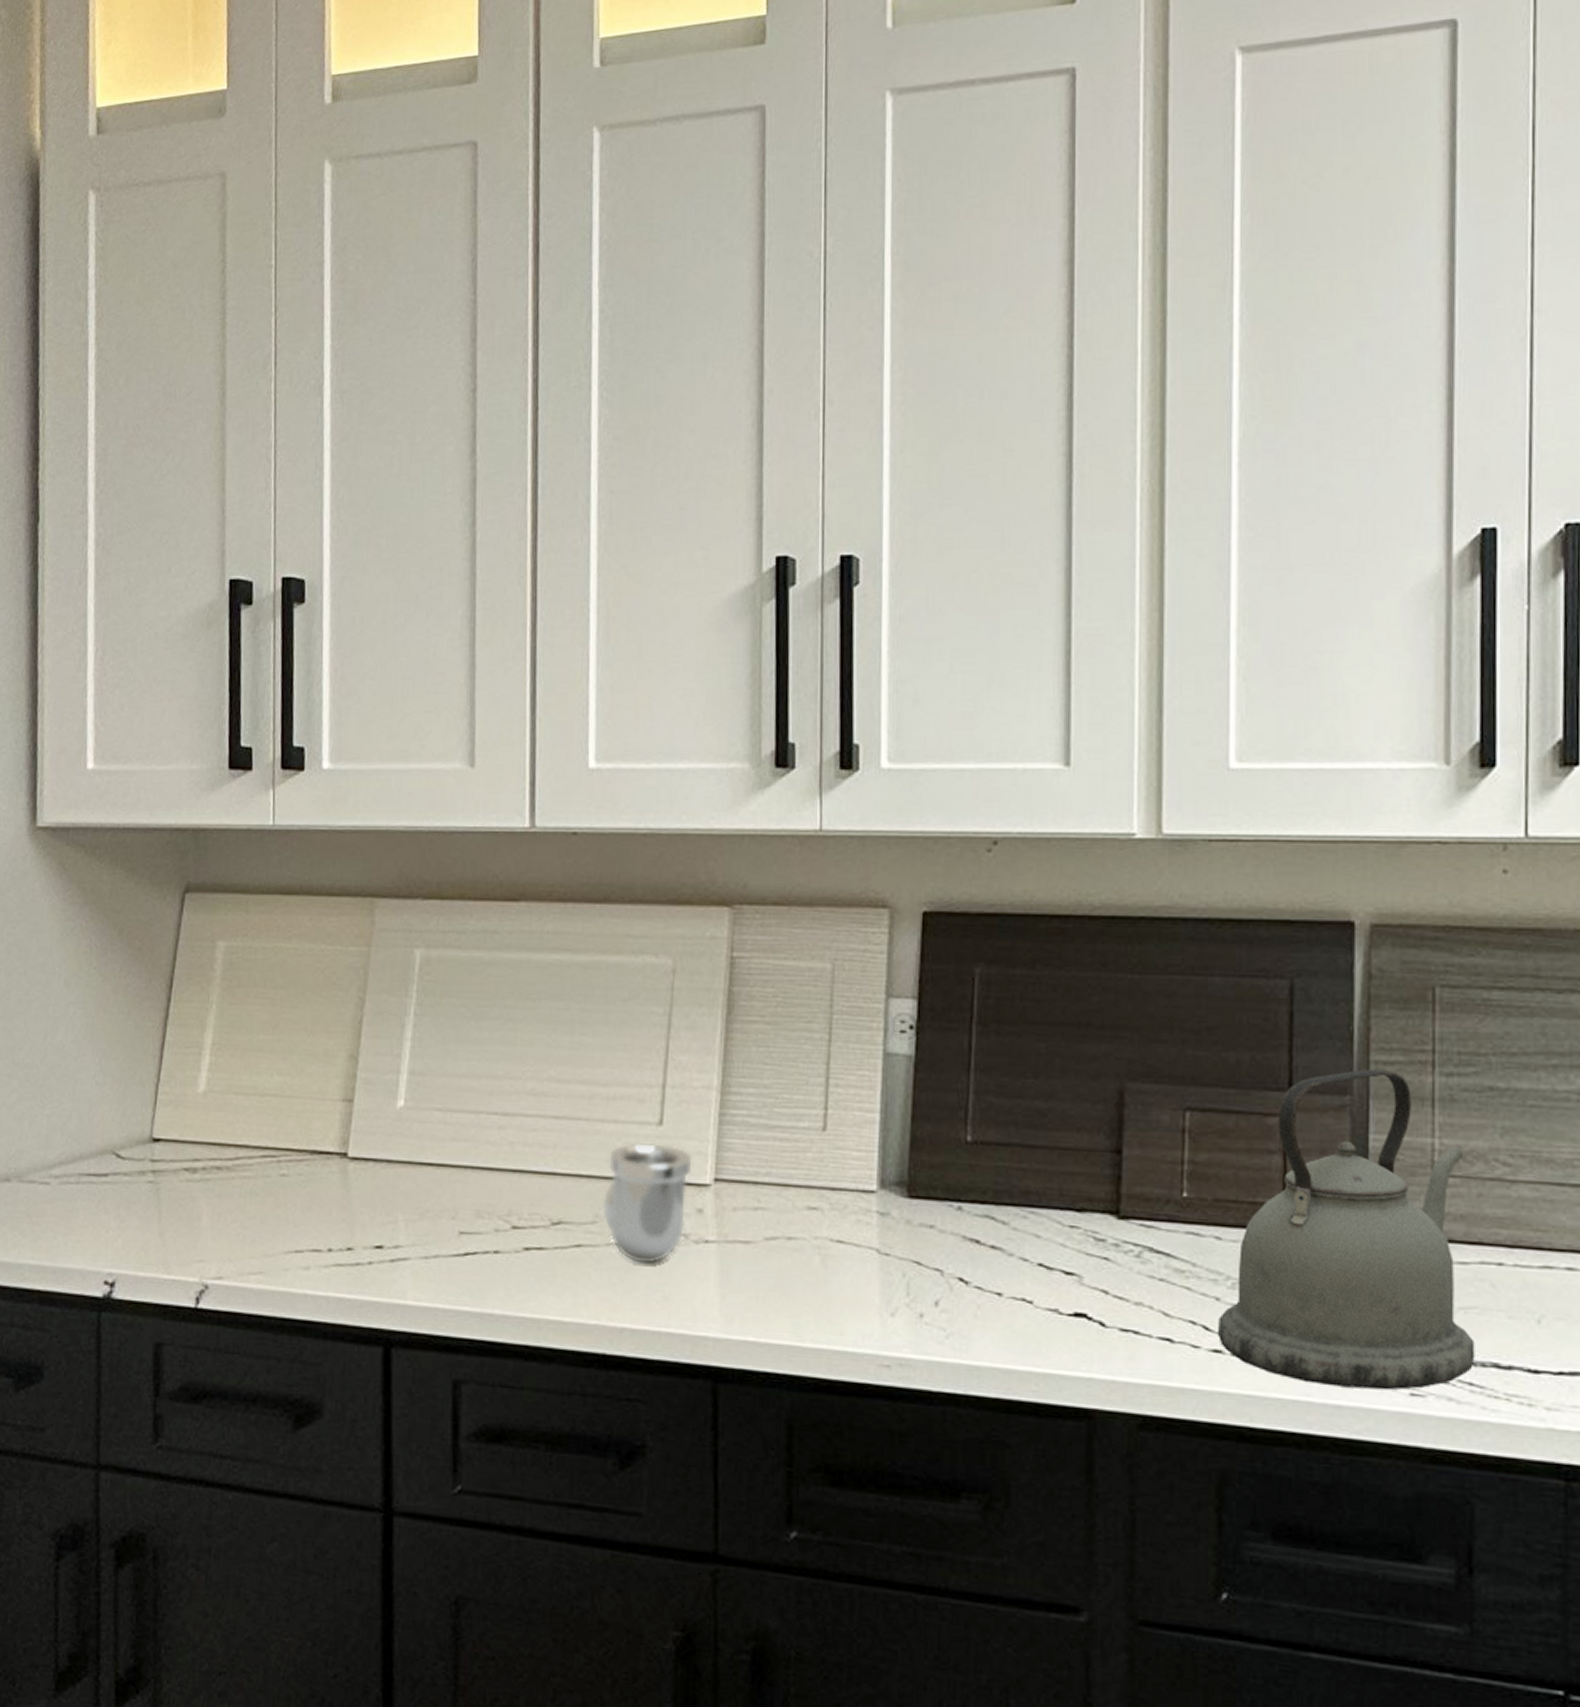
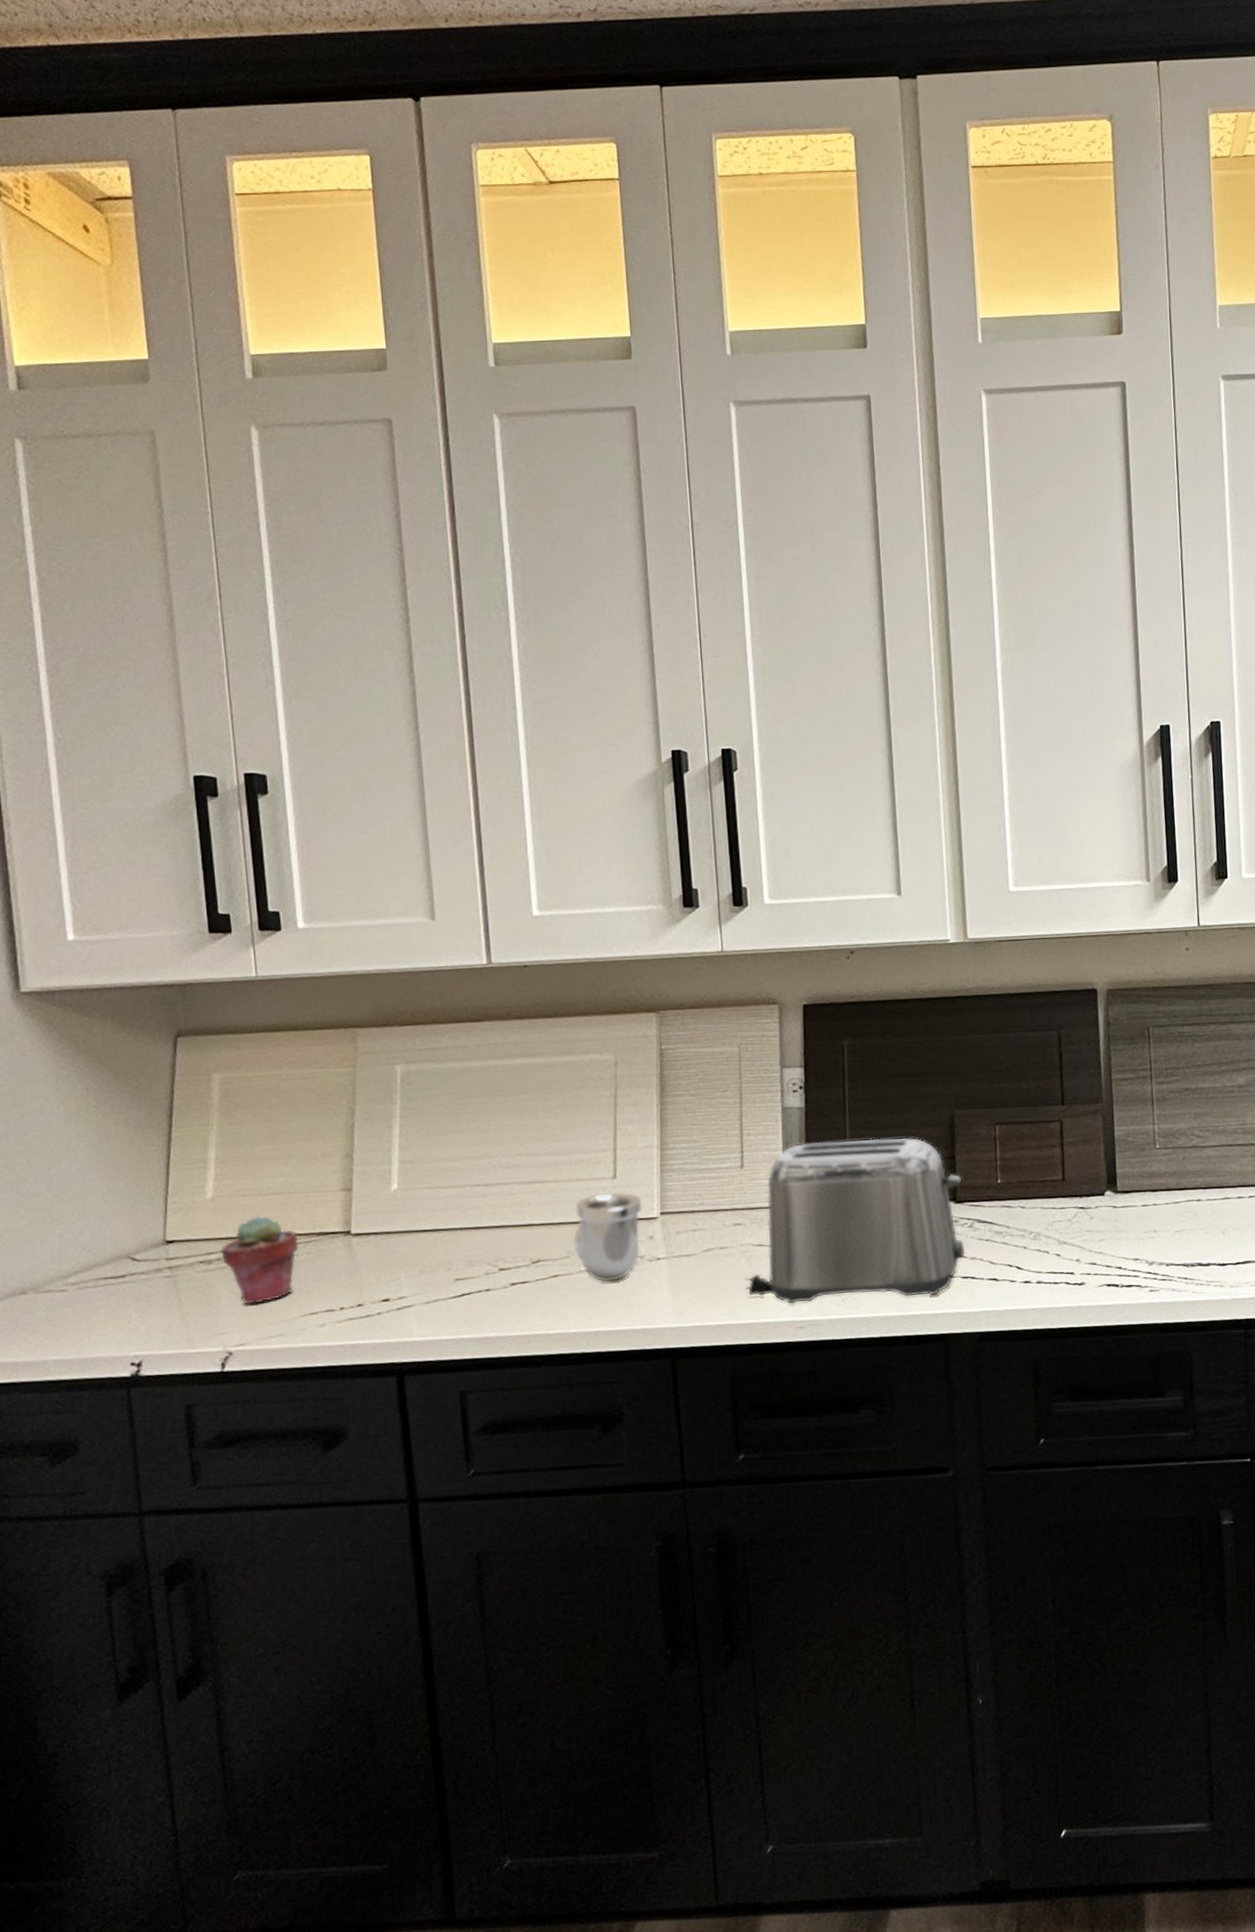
potted succulent: none [207,1120,290,1230] -> present [221,1215,299,1305]
toaster: none [816,1106,1130,1350] -> present [745,1137,966,1305]
kettle: present [1217,1069,1475,1391] -> none [1026,1084,1187,1294]

